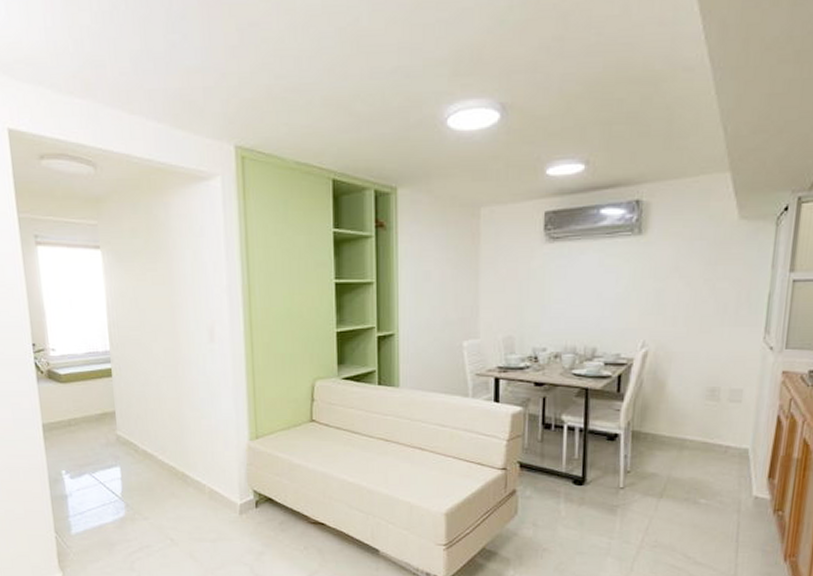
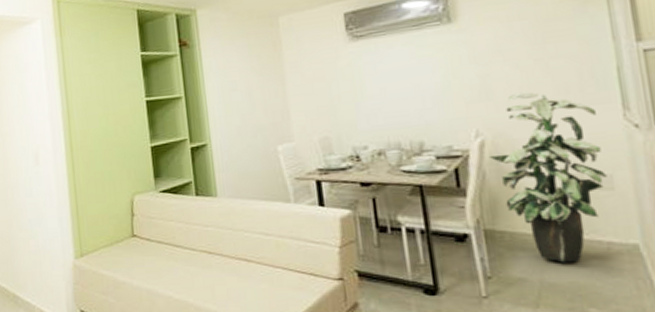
indoor plant: none [648,309,743,462] -> present [488,92,607,263]

